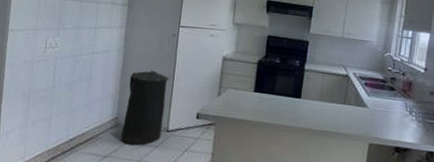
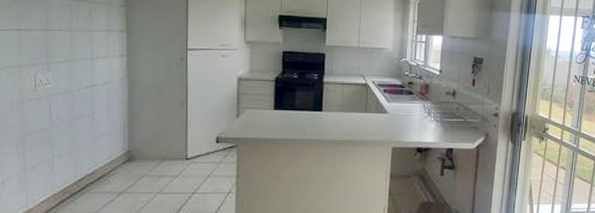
trash can: present [120,70,168,145] -> none [135,98,181,178]

